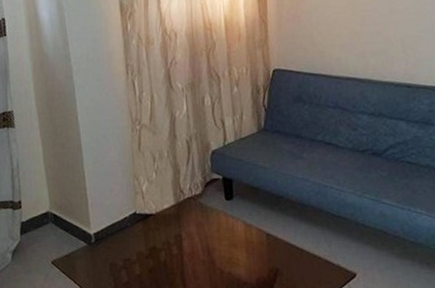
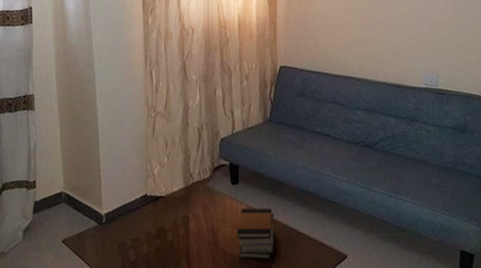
book stack: none [233,224,275,279] -> present [236,208,274,259]

